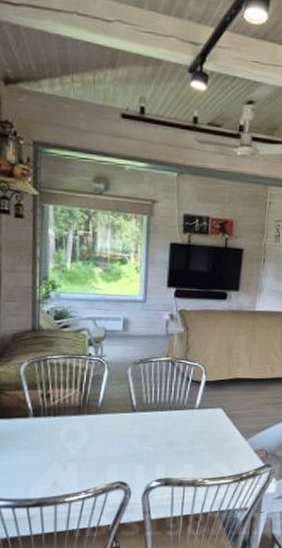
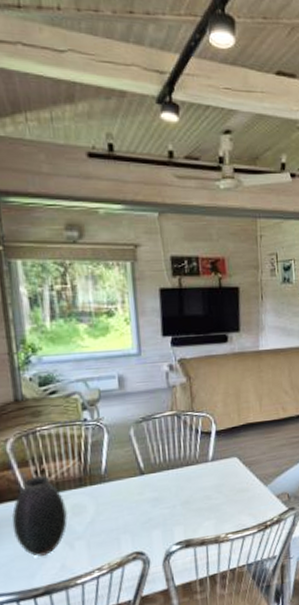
vase: none [17,400,65,471] -> present [11,476,68,557]

